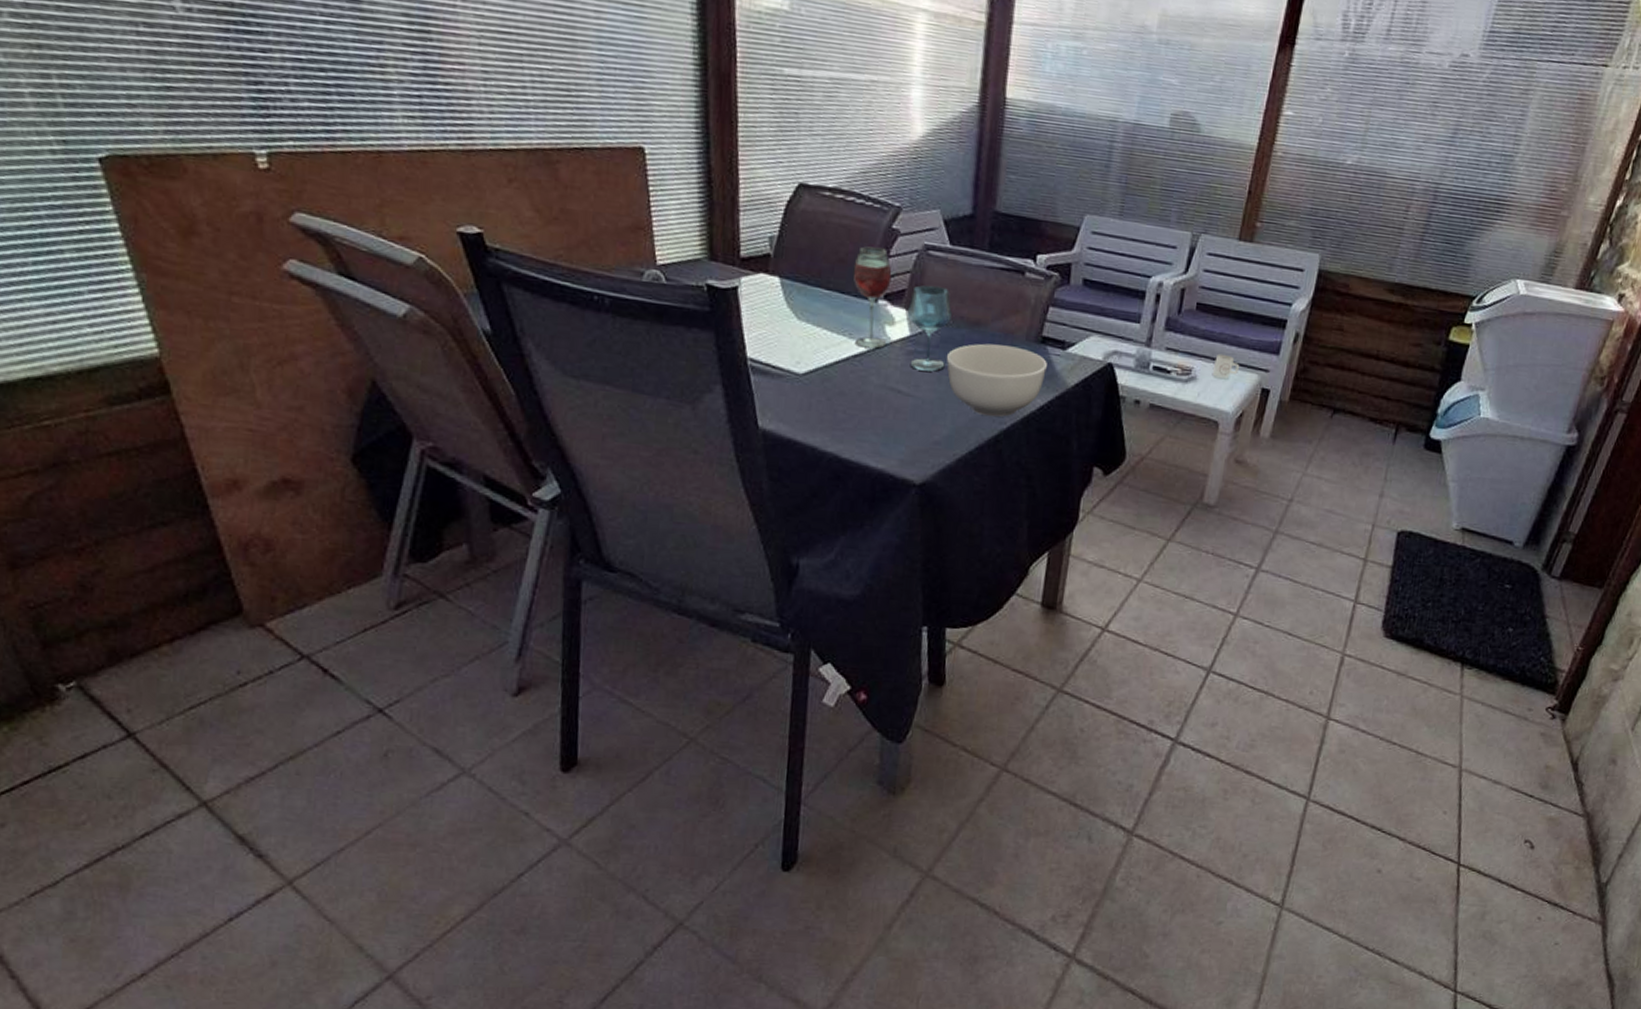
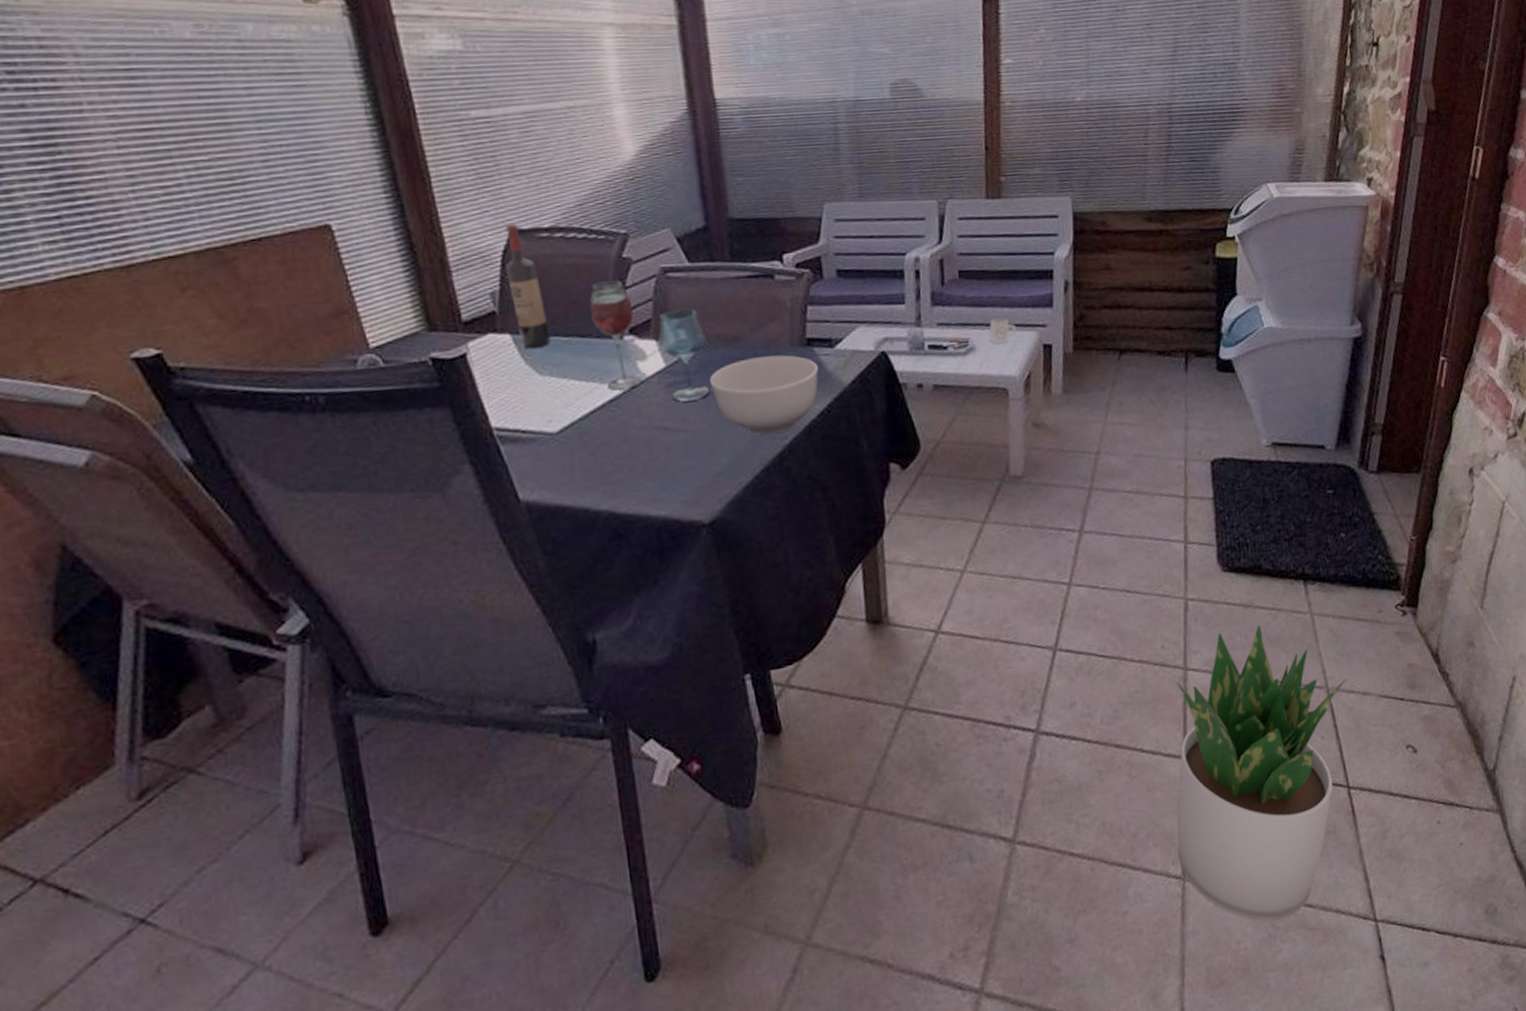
wine bottle: none [786,178,815,295] -> present [505,224,551,348]
planter: none [1281,692,1482,967] -> present [1176,626,1347,921]

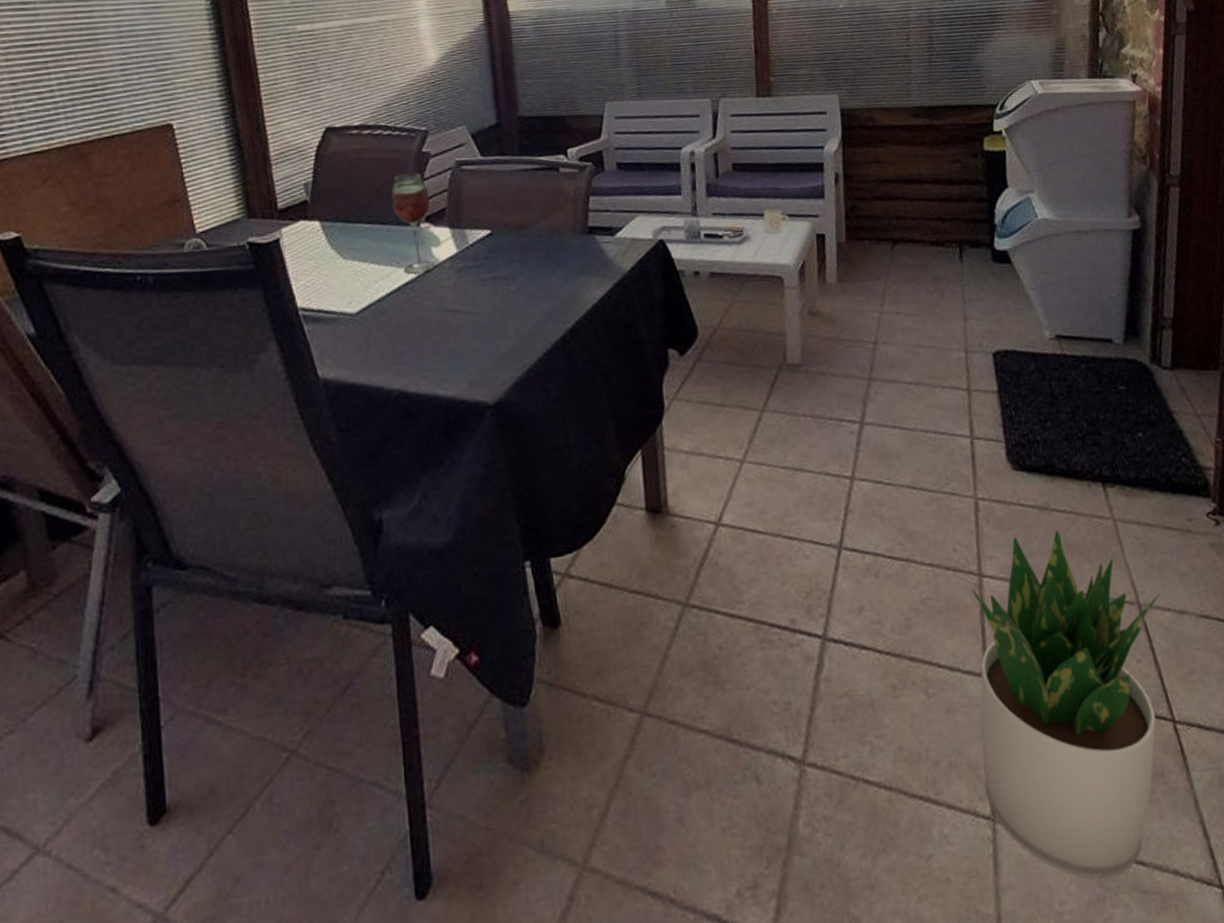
wine bottle: present [505,224,551,348] -> none [318,122,355,234]
wine glass: present [657,308,710,402] -> none [450,198,498,286]
bowl: present [709,355,819,435] -> none [497,242,600,319]

